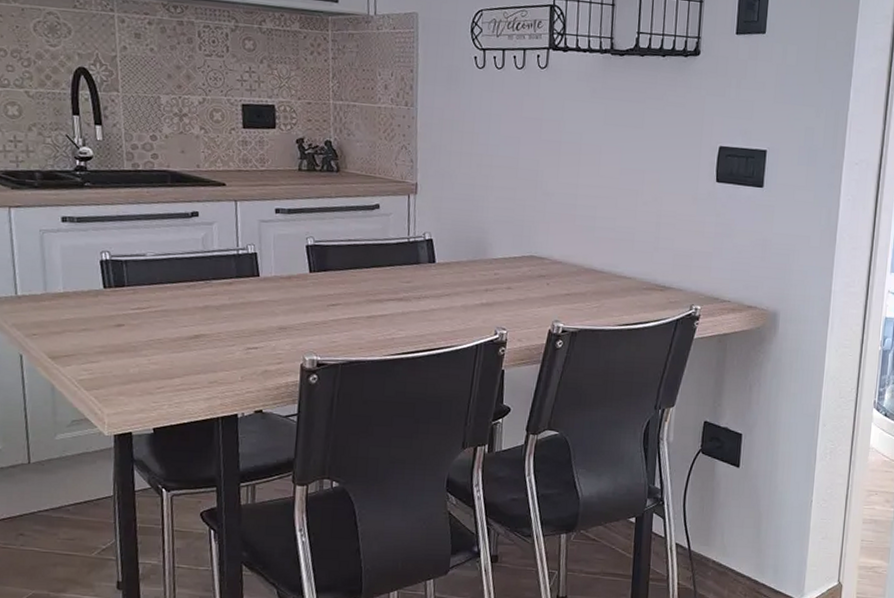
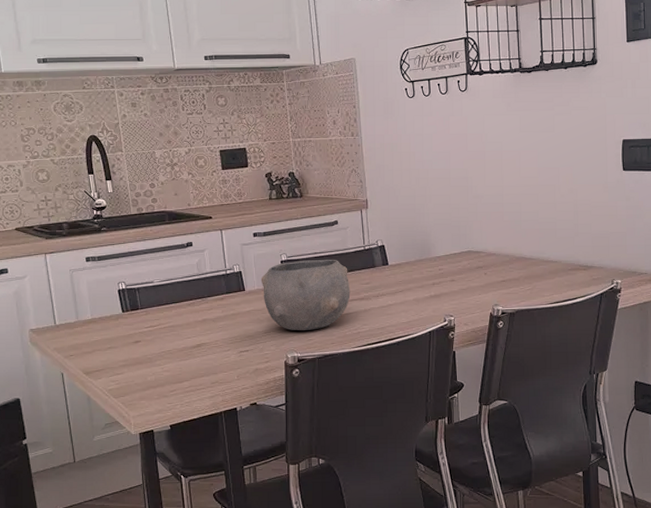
bowl: none [279,247,388,331] -> present [261,259,351,330]

